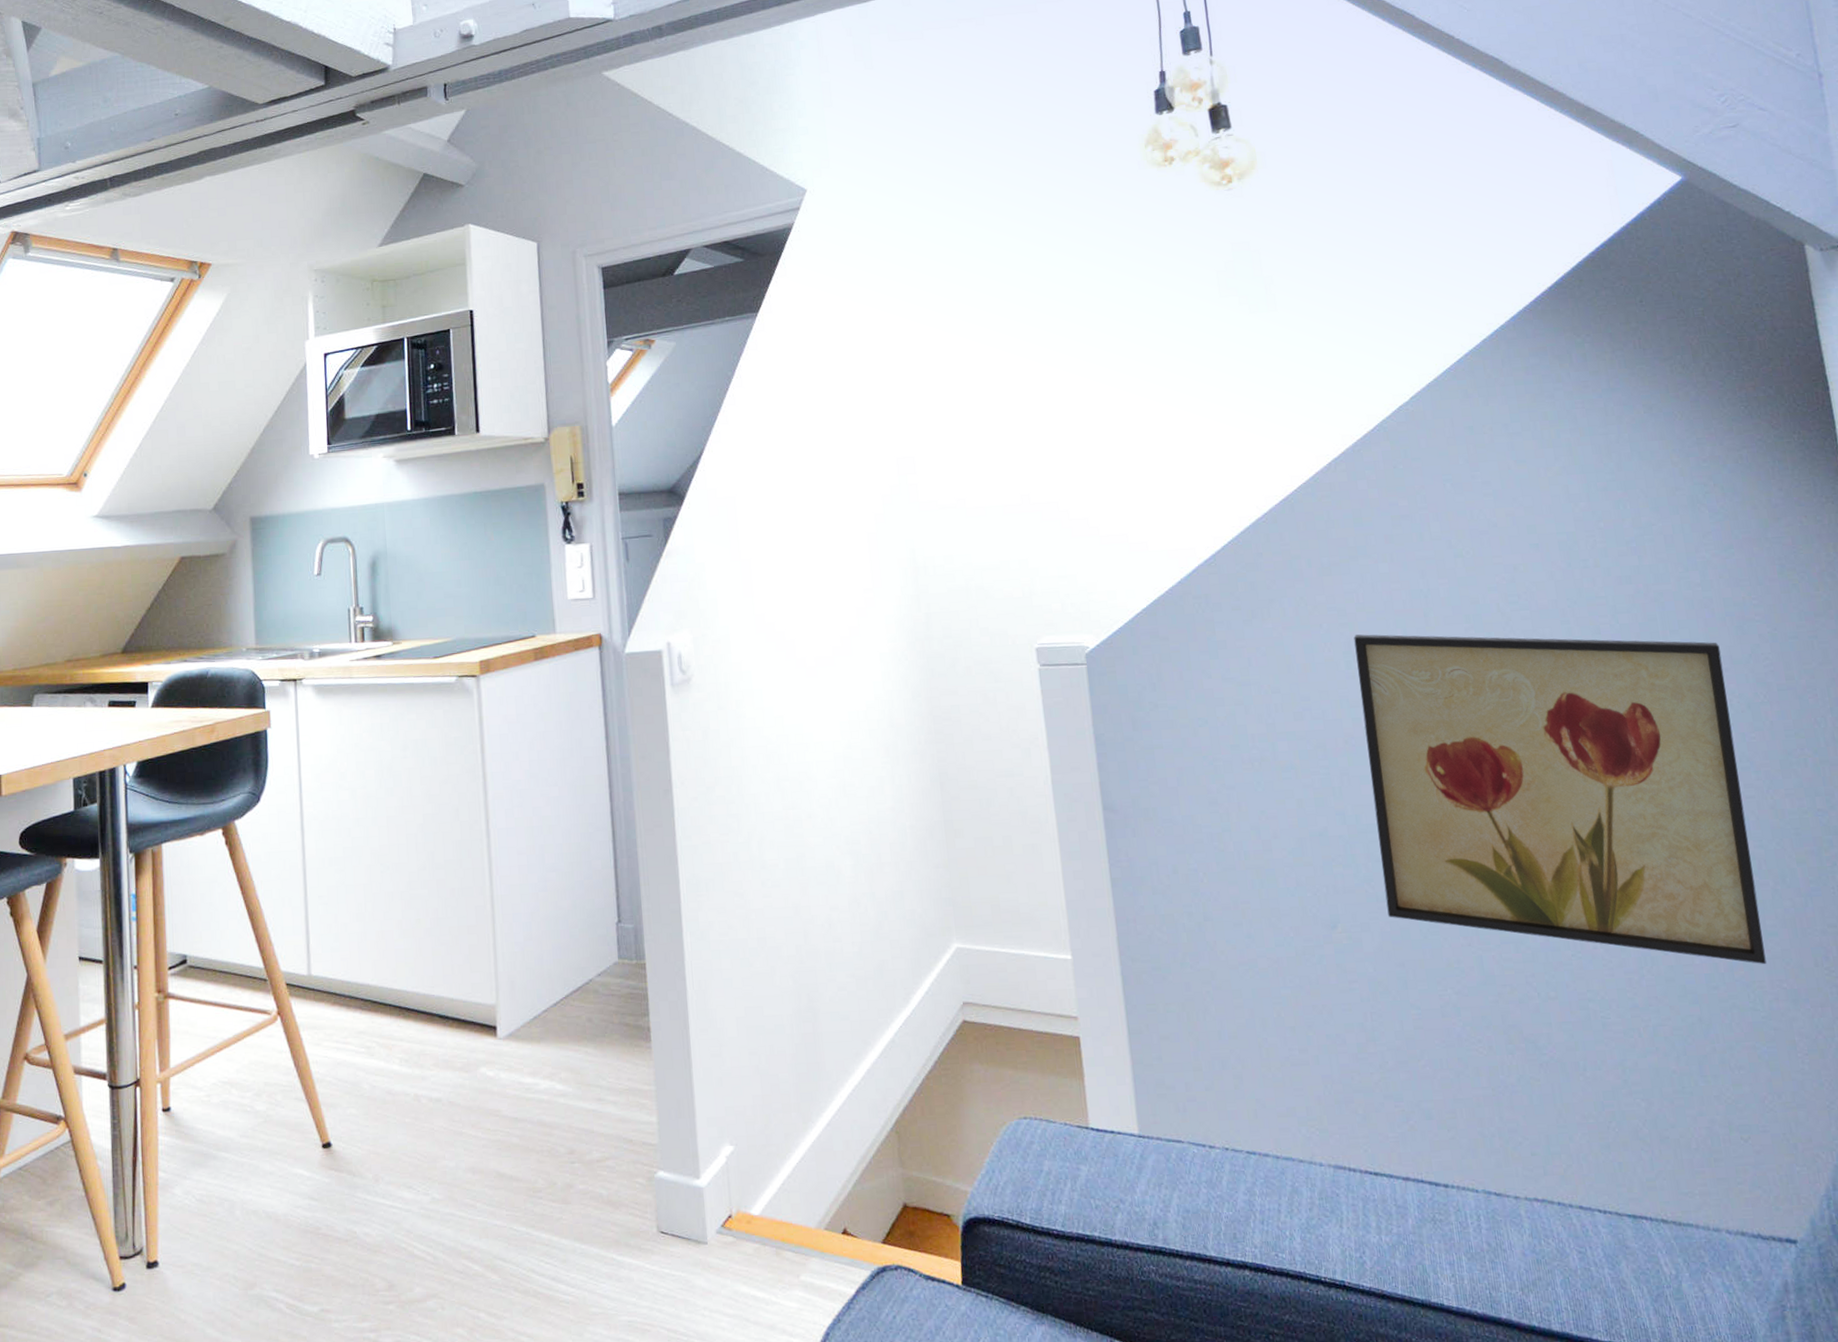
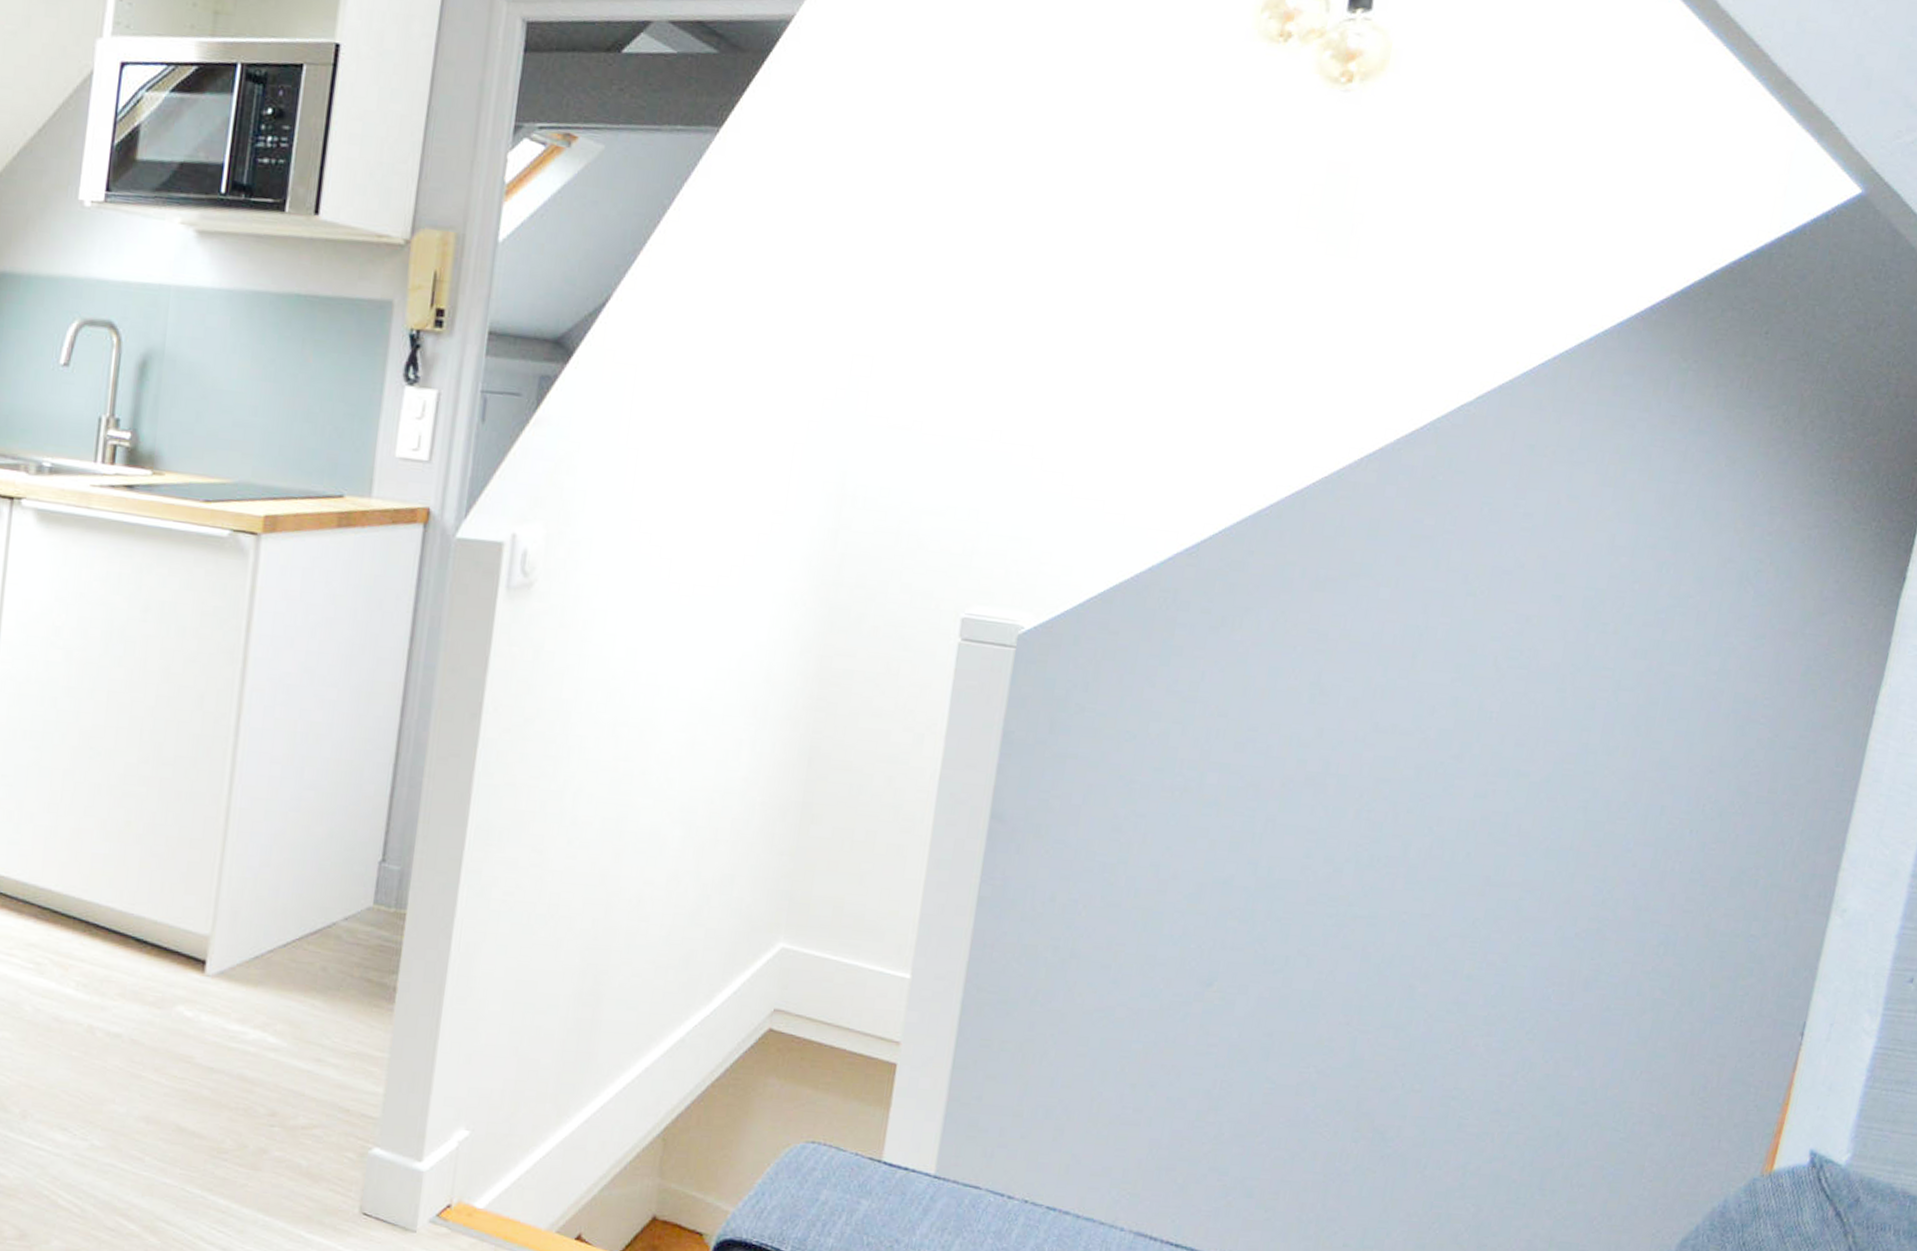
wall art: present [1353,634,1767,965] -> none [1271,665,1713,1087]

